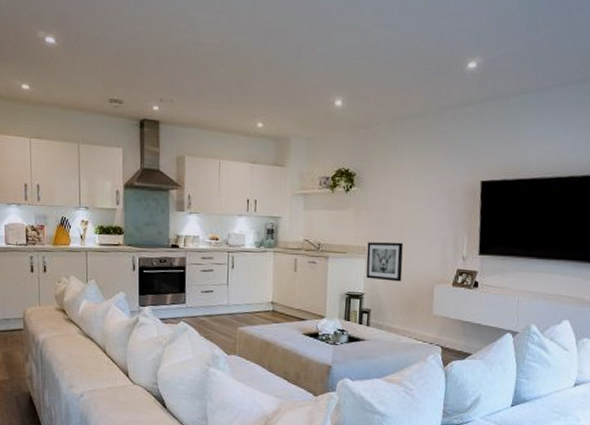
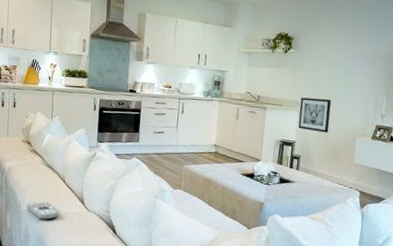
remote control: none [66,375,102,396] -> present [27,201,59,220]

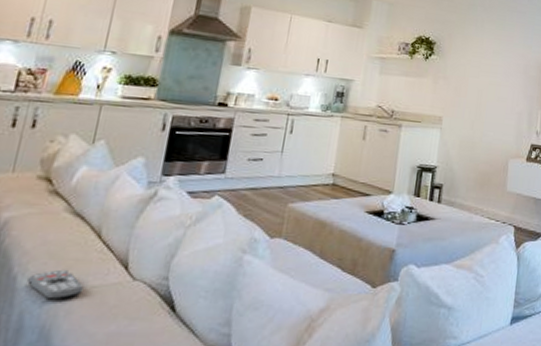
wall art: present [298,97,332,133] -> none [440,112,480,155]

